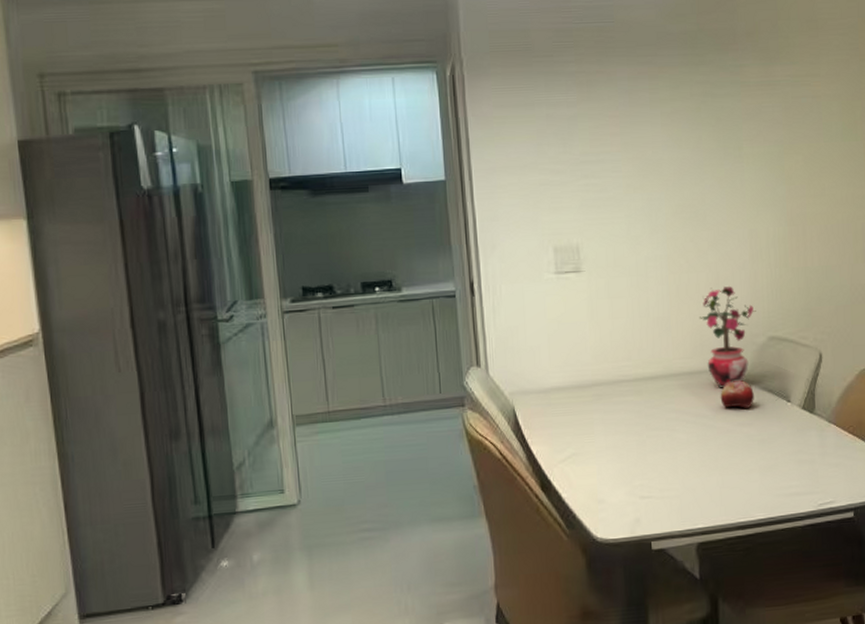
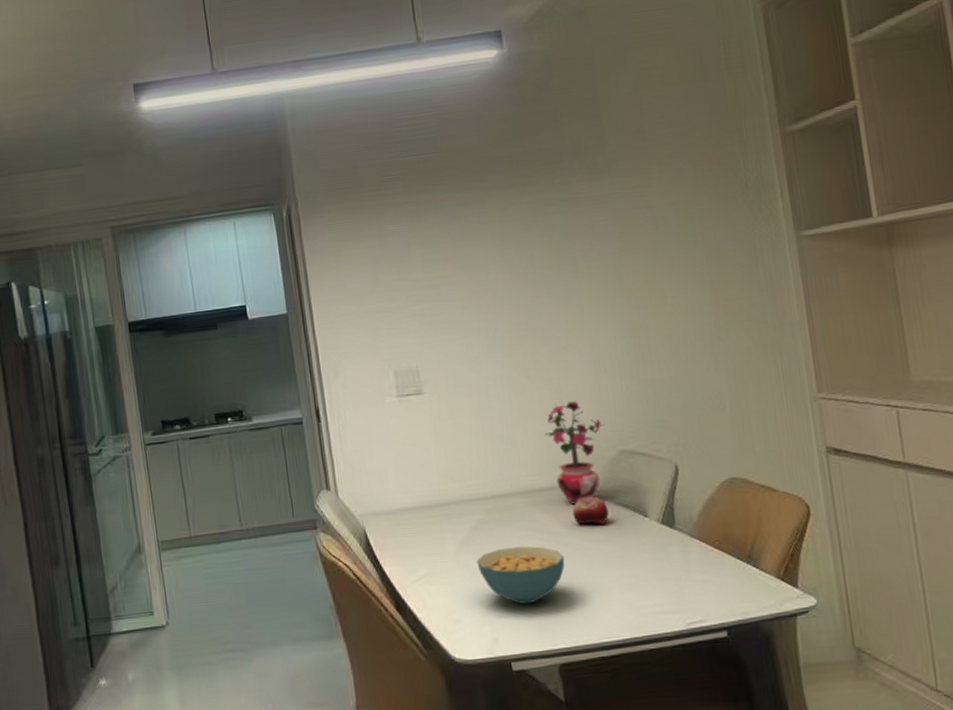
cereal bowl: none [624,428,710,485] -> present [476,546,565,605]

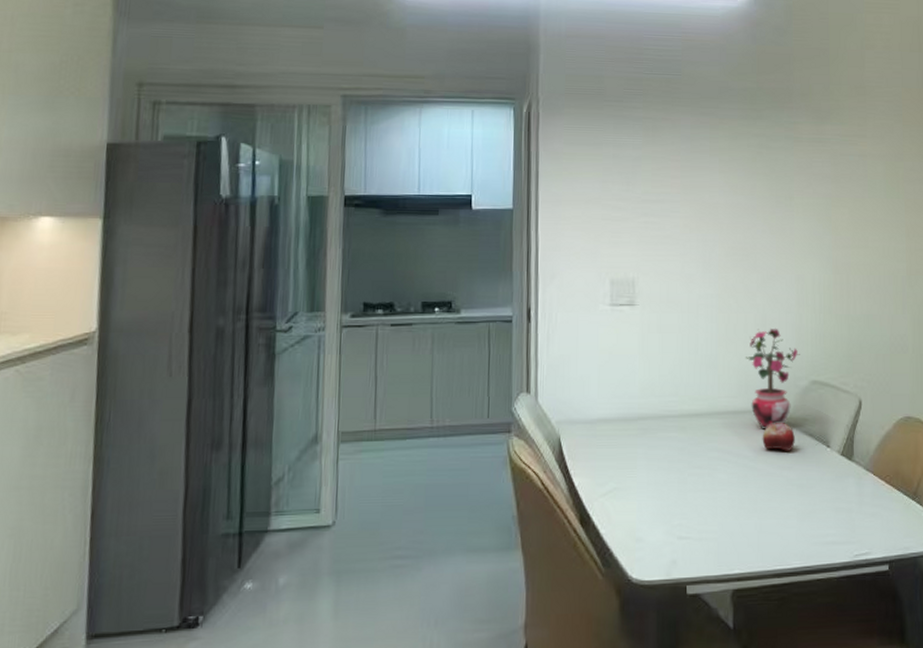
cereal bowl: present [476,546,565,605] -> none [666,467,750,527]

